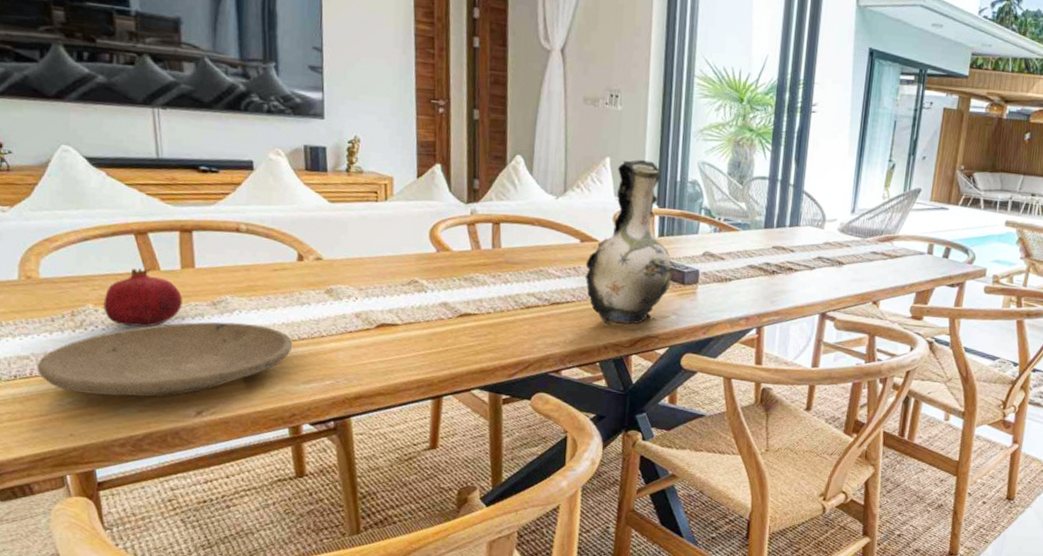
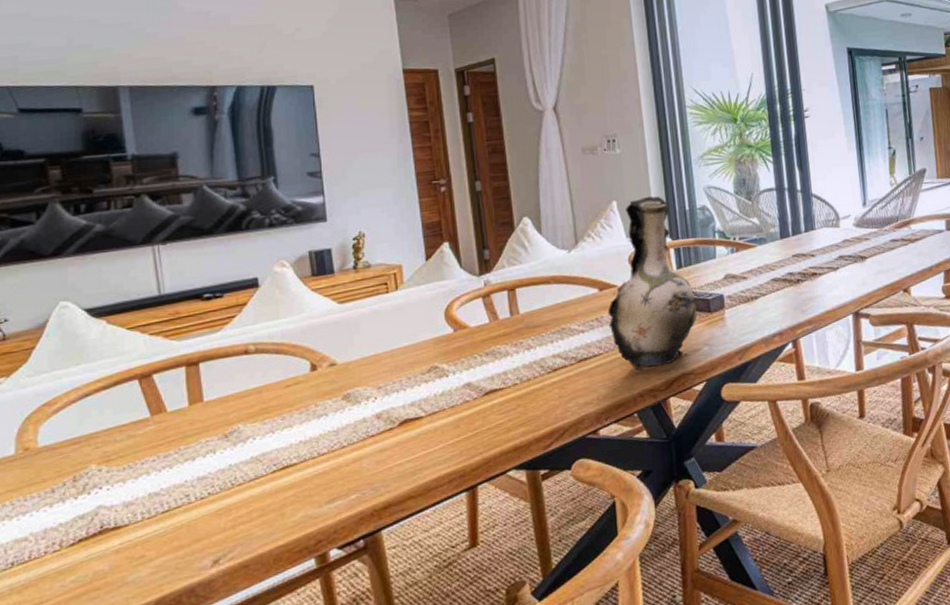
plate: present [37,322,293,397] -> none [36,449,313,568]
fruit: present [104,268,183,327] -> none [107,412,193,481]

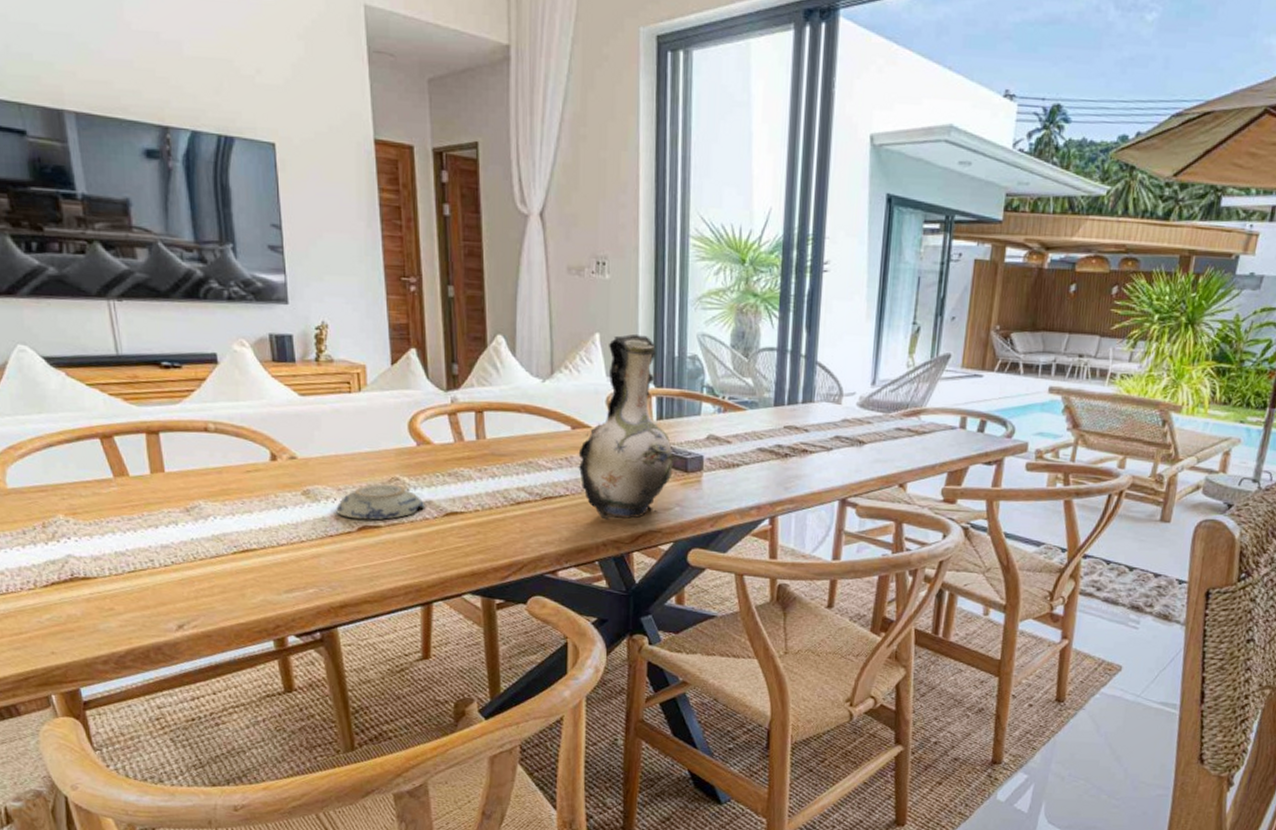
decorative bowl: none [377,373,465,415] -> present [336,483,425,520]

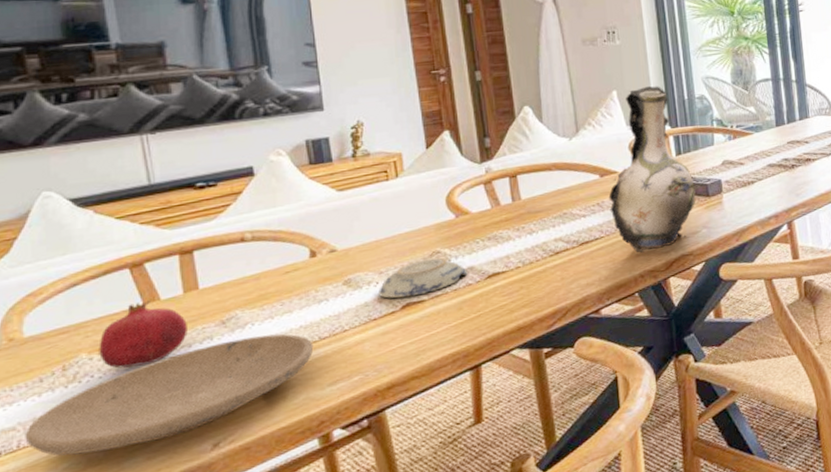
plate: none [12,529,272,611] -> present [25,334,314,456]
fruit: none [74,474,155,537] -> present [99,300,189,369]

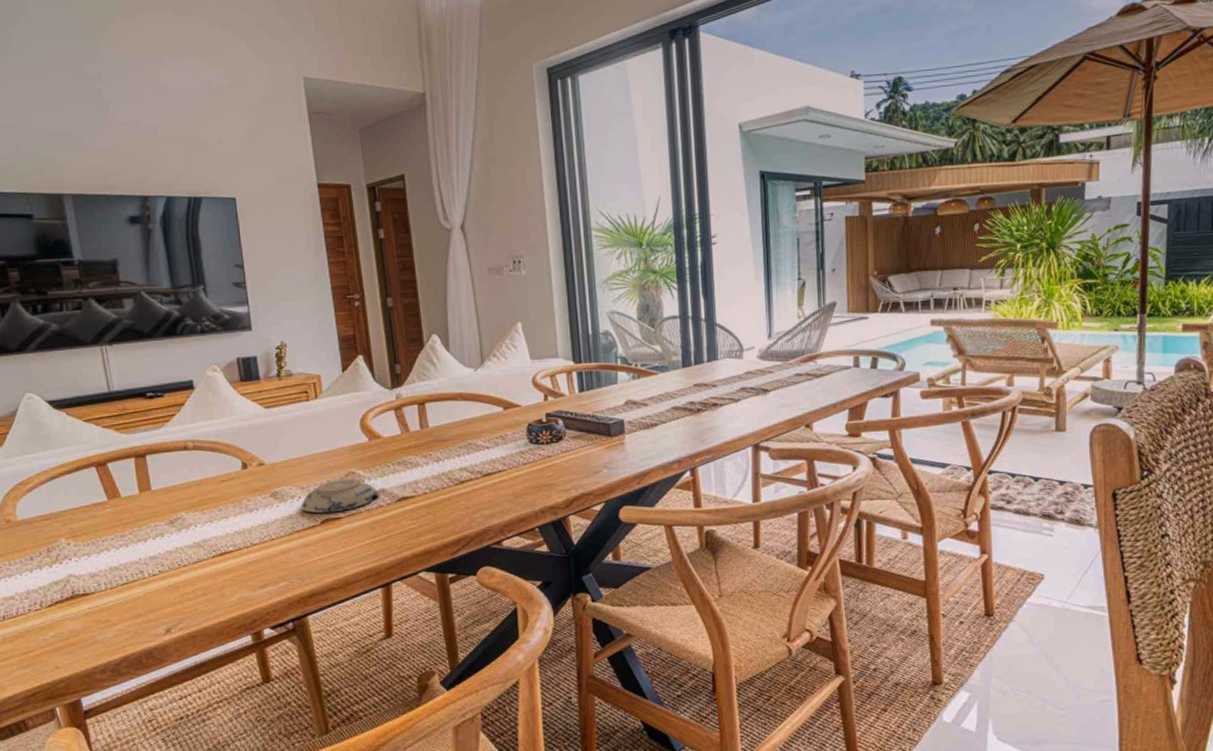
plate: present [25,334,314,456] -> none [21,537,247,626]
fruit: present [99,300,189,369] -> none [74,497,144,555]
decorative vase: present [608,85,696,253] -> none [511,318,598,489]

